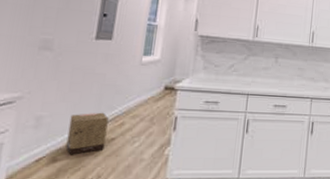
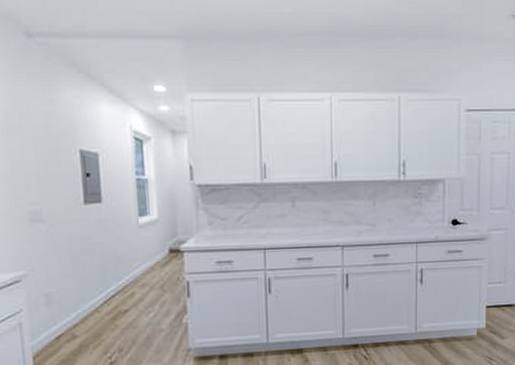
cardboard box: present [65,112,109,155] -> none [78,283,120,330]

